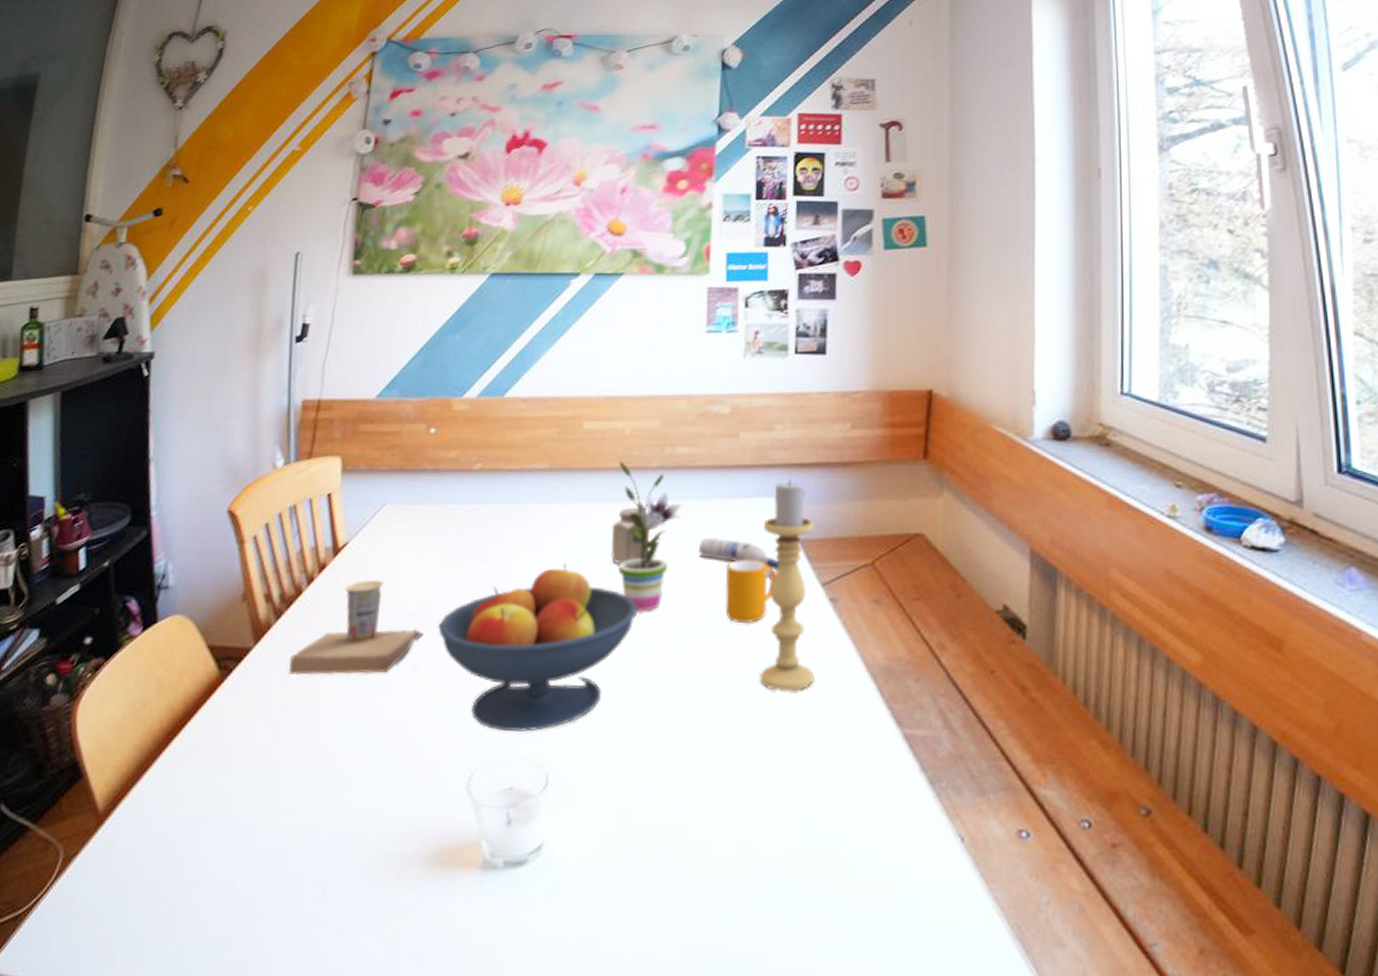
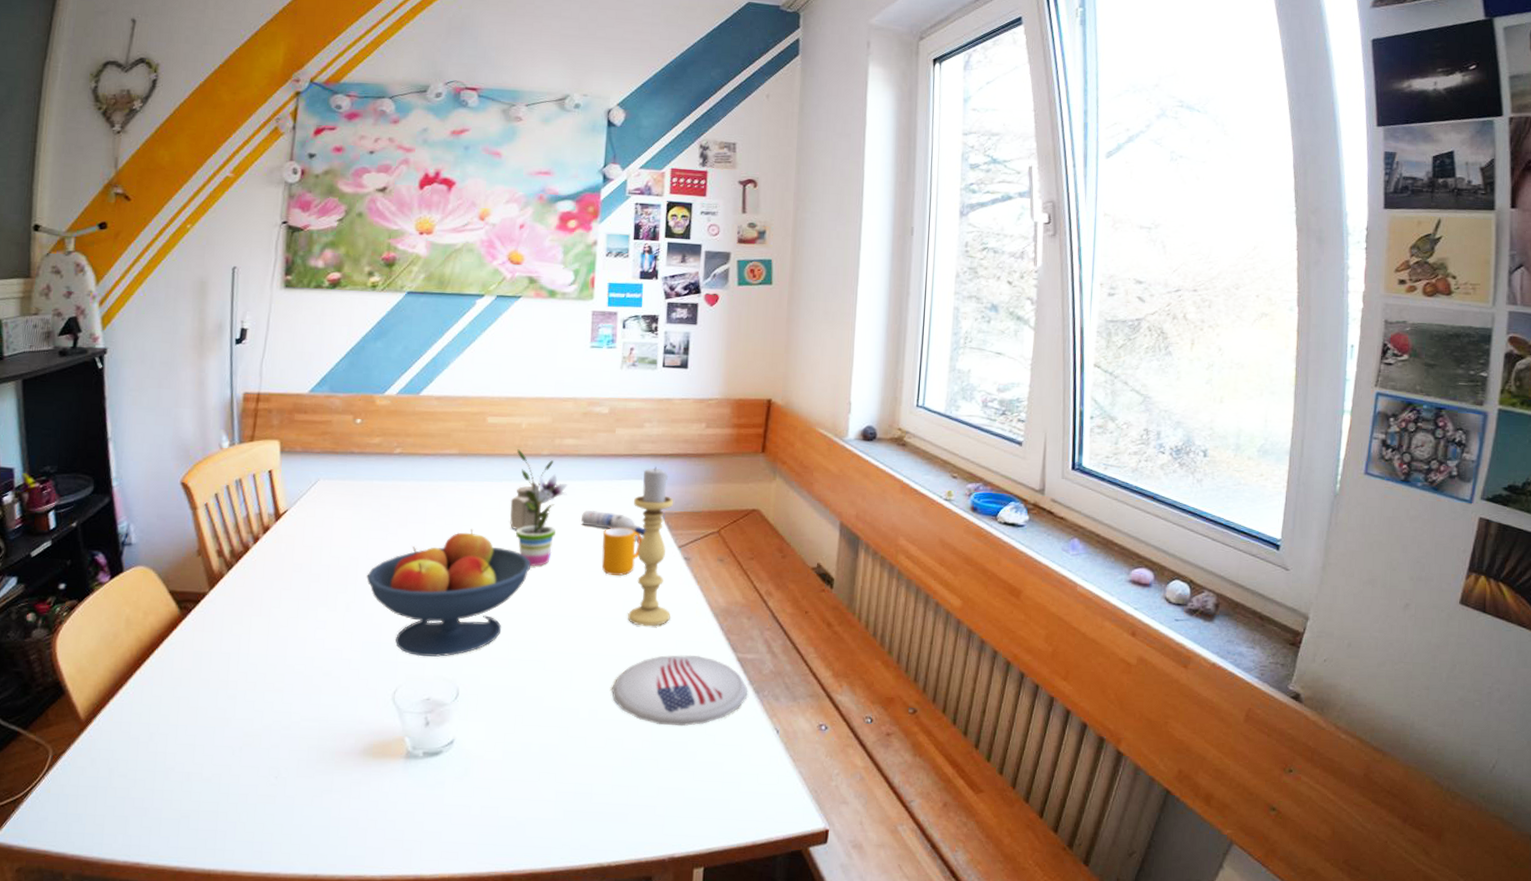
cup: present [289,580,424,675] -> none [240,540,355,614]
plate: none [740,729,920,831] -> present [611,654,748,727]

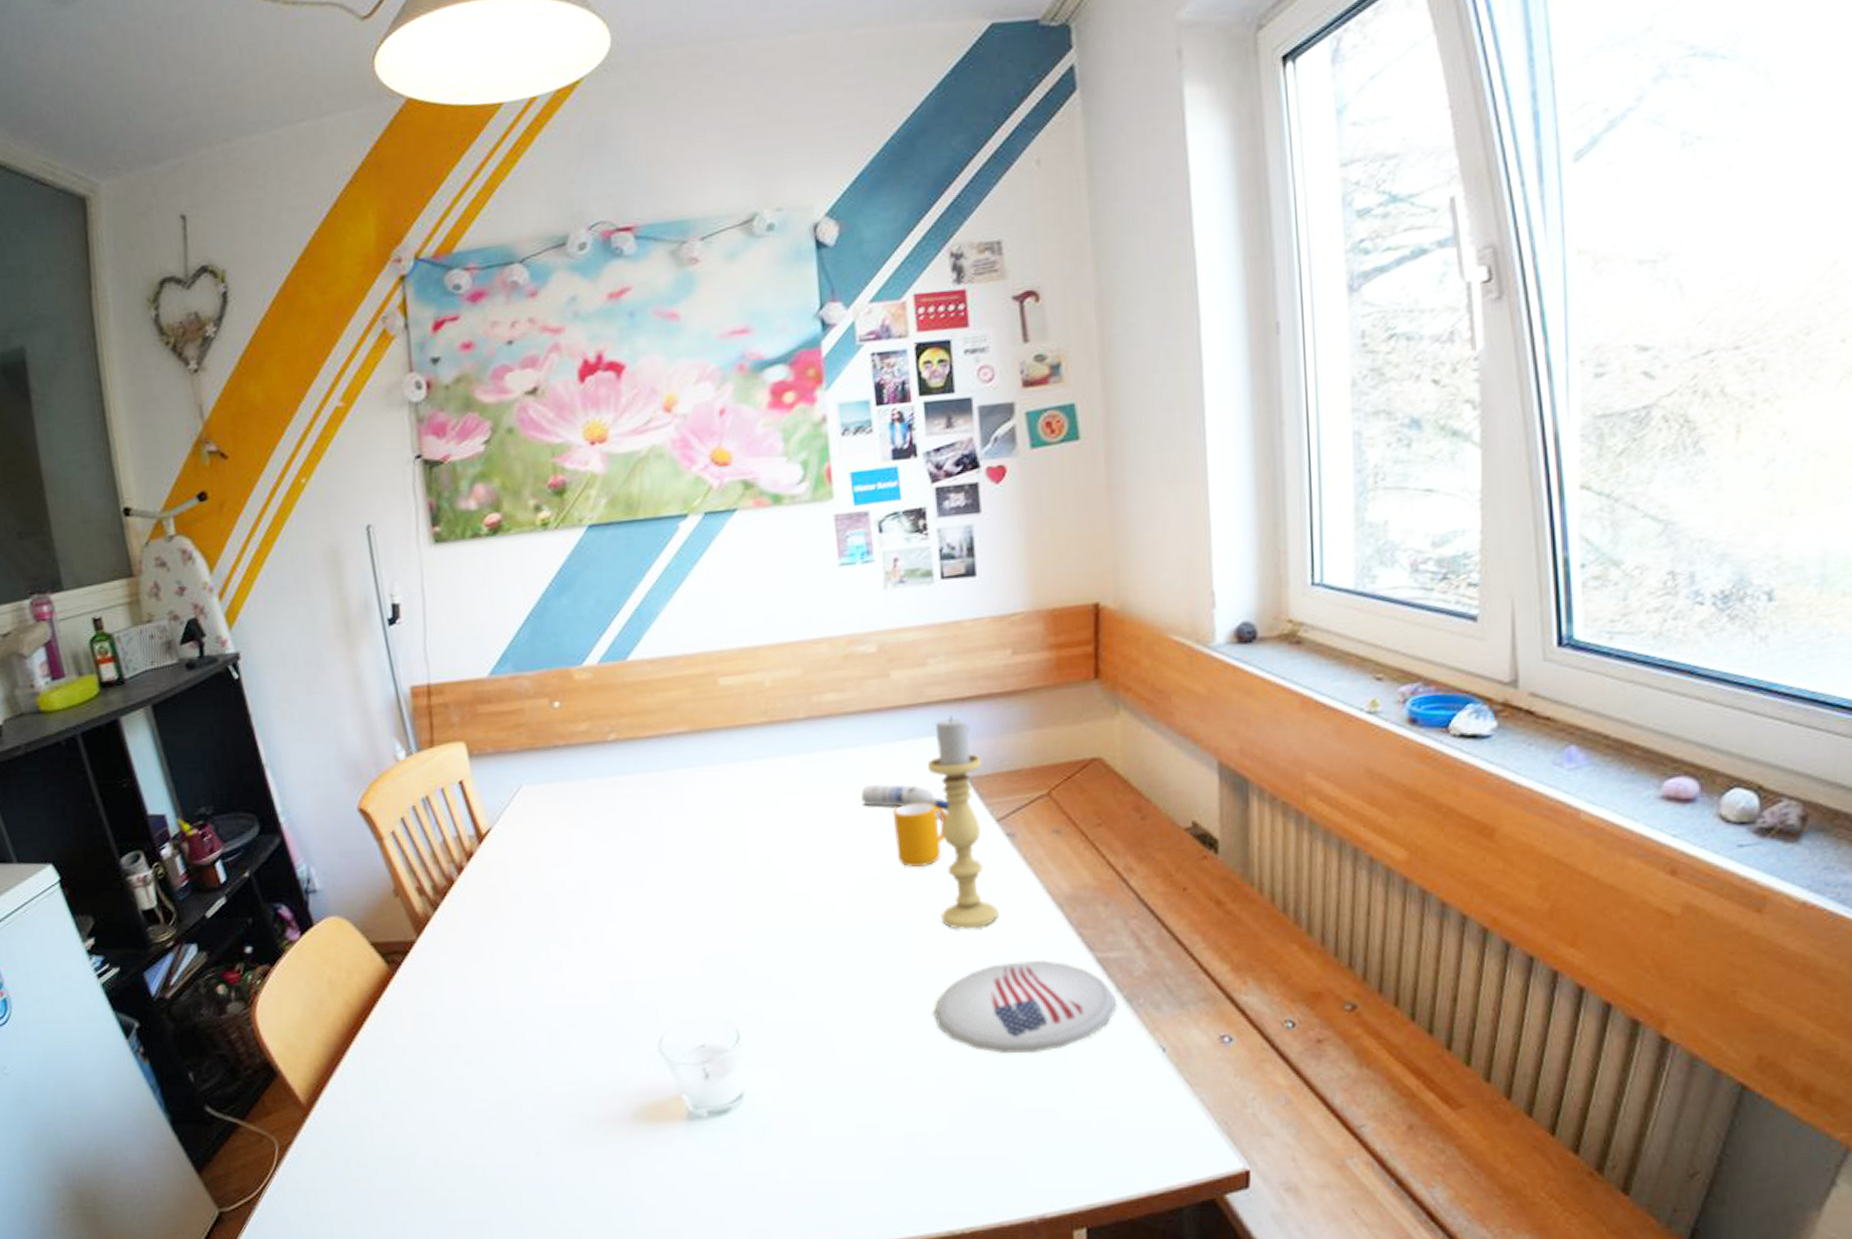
fruit bowl: present [366,528,531,657] -> none [601,825,805,995]
salt shaker: present [510,486,541,530] -> none [765,763,809,821]
potted plant: present [516,449,569,566] -> none [764,715,838,866]

